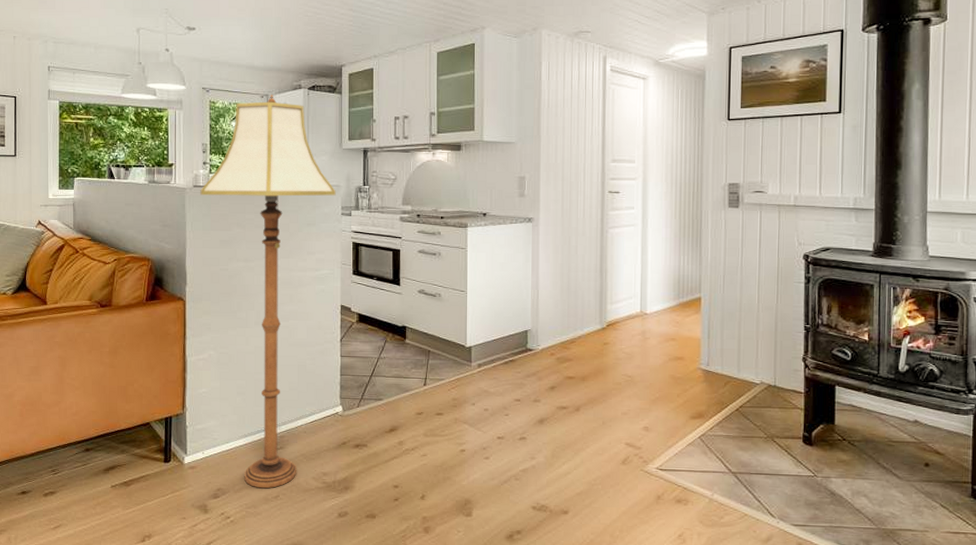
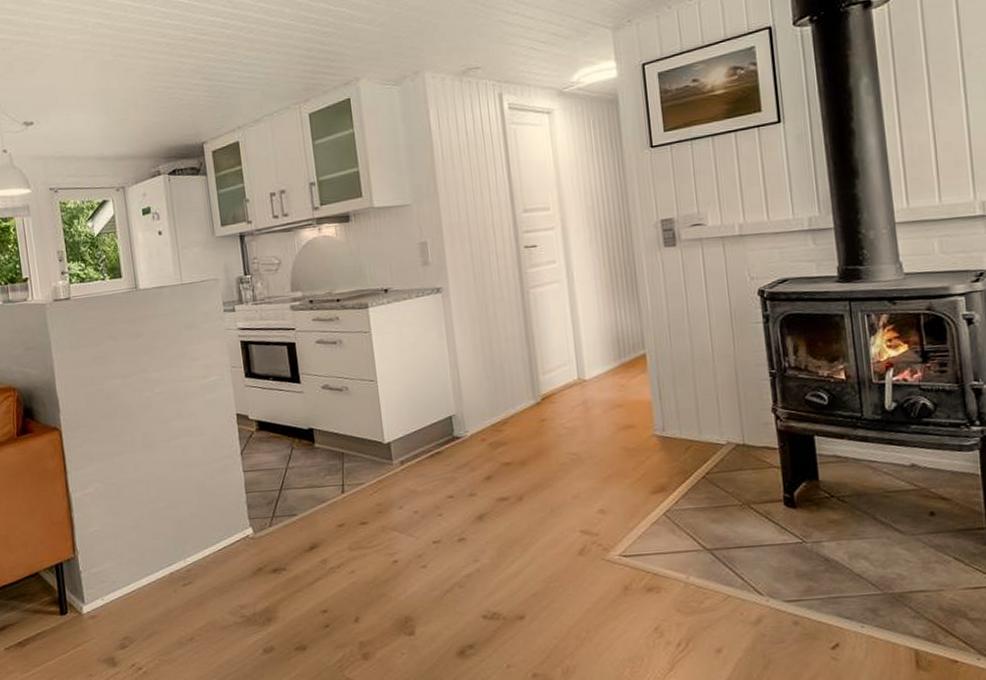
floor lamp: present [200,94,336,489] -> none [62,185,215,632]

